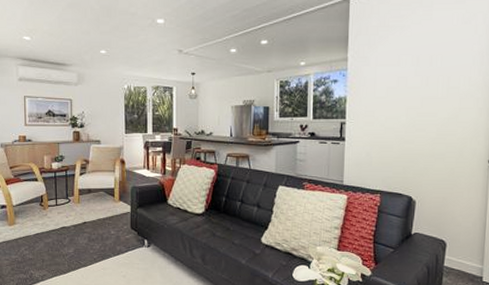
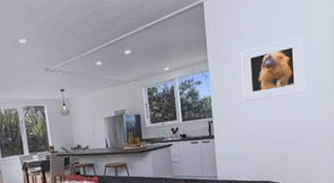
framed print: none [382,43,456,106] -> present [240,35,306,101]

